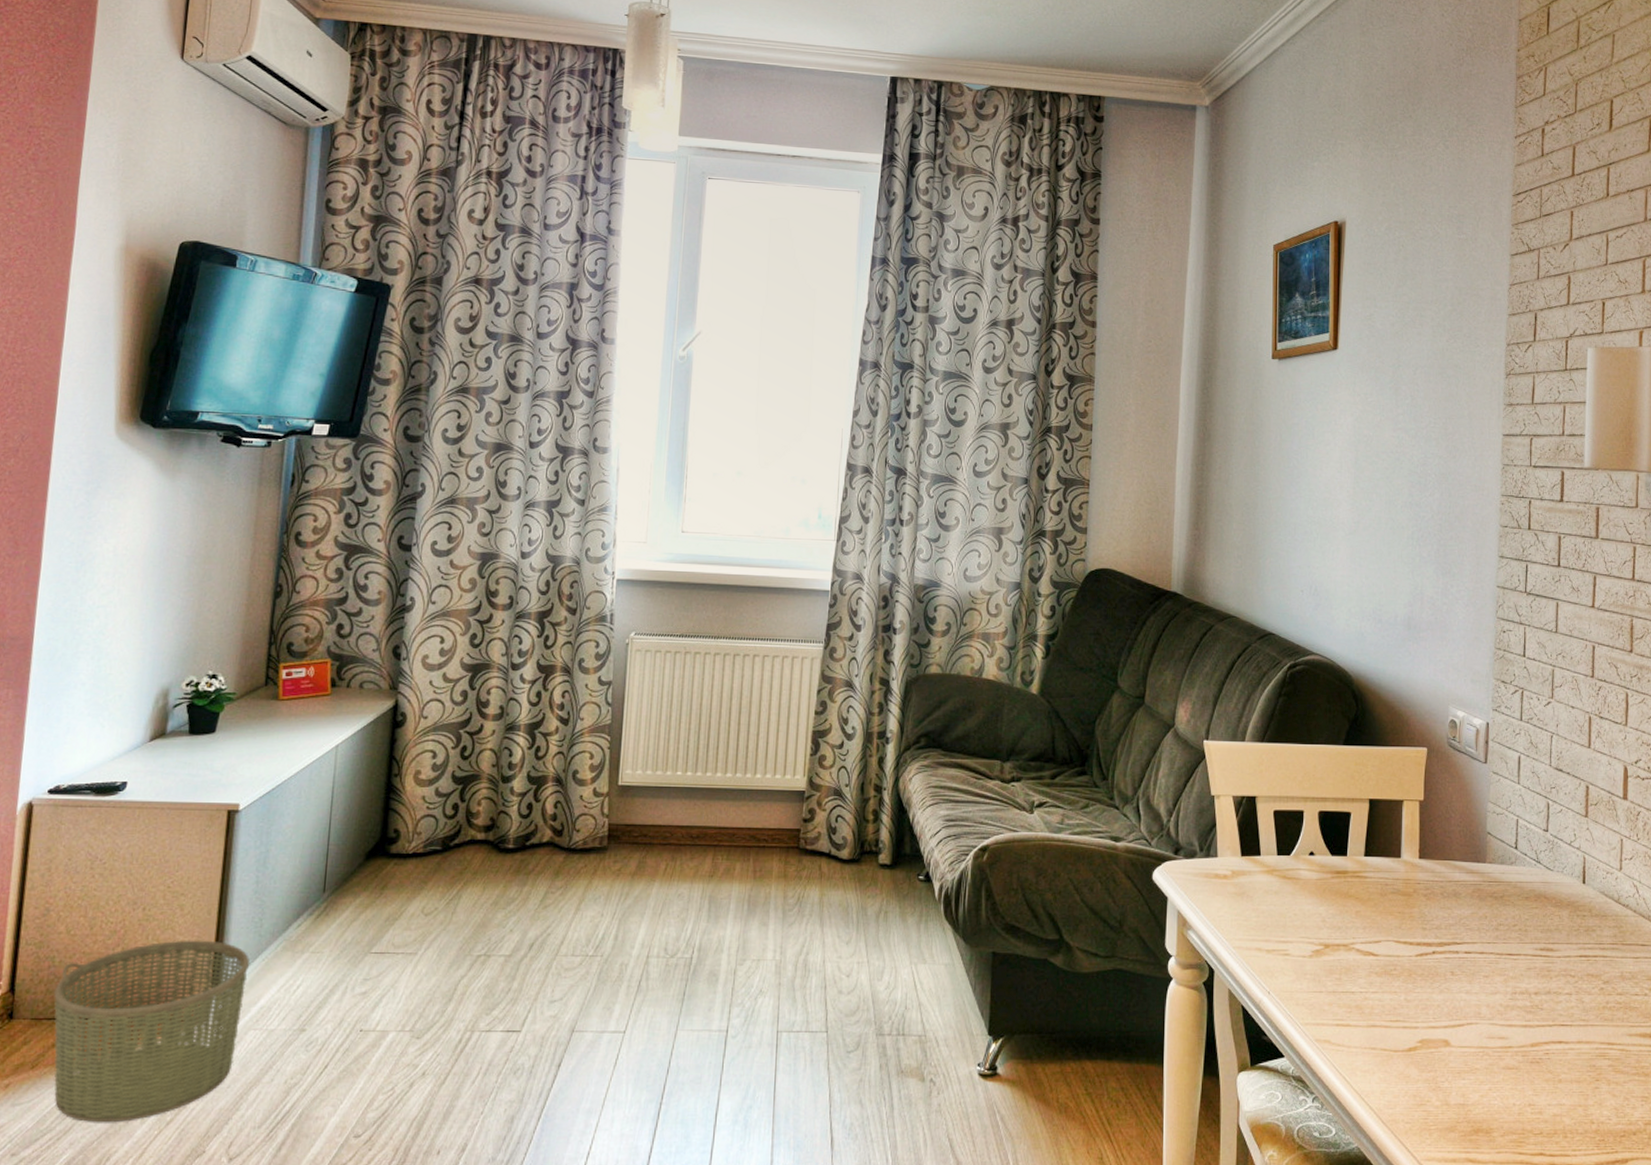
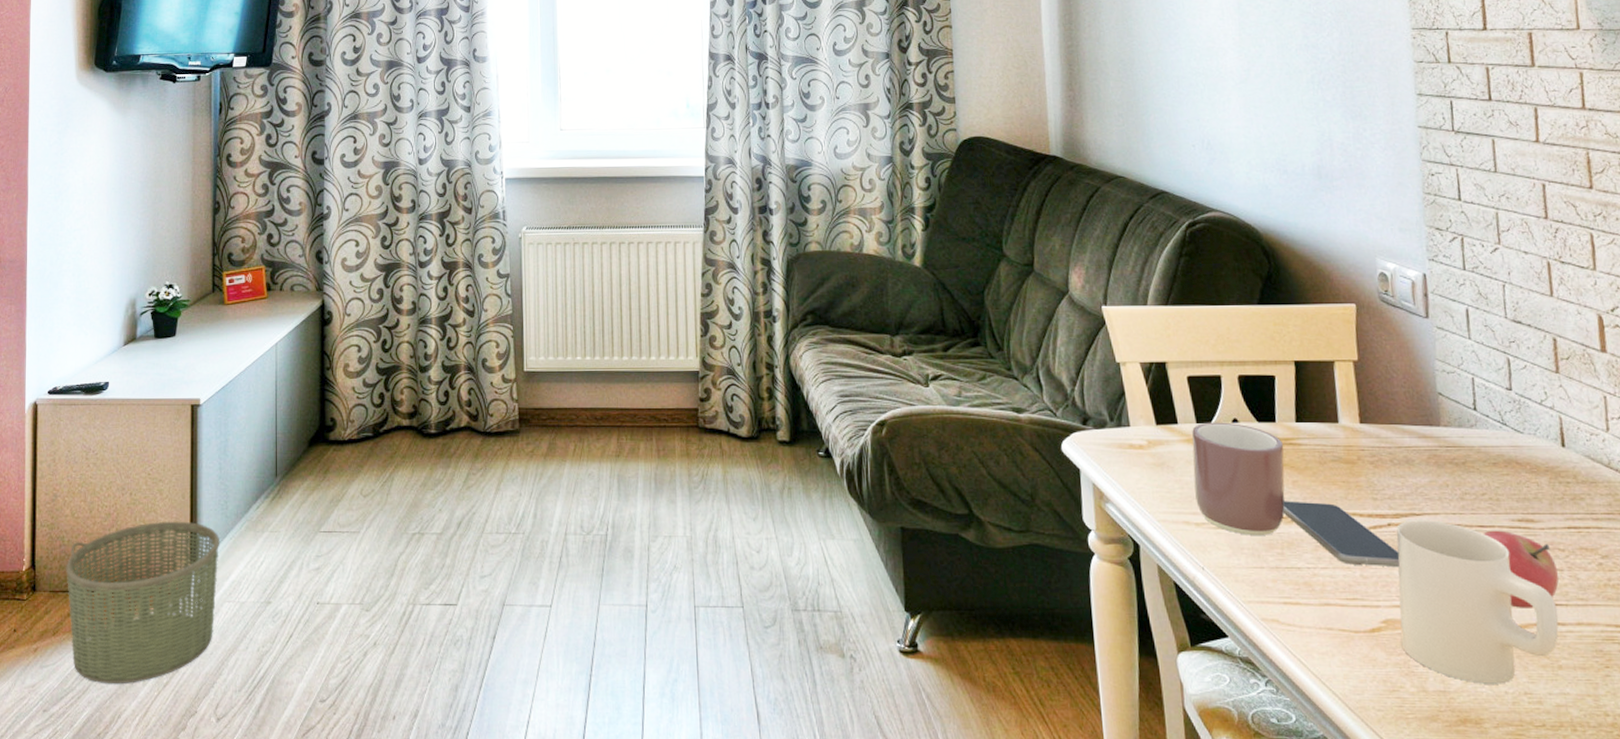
mug: none [1269,854,1352,962] -> present [1192,422,1285,535]
mobile phone: none [1344,929,1440,992] -> present [1282,501,1400,568]
cup: none [1432,948,1564,1097] -> present [1396,520,1559,684]
fruit: none [1510,958,1567,1028] -> present [1483,530,1559,608]

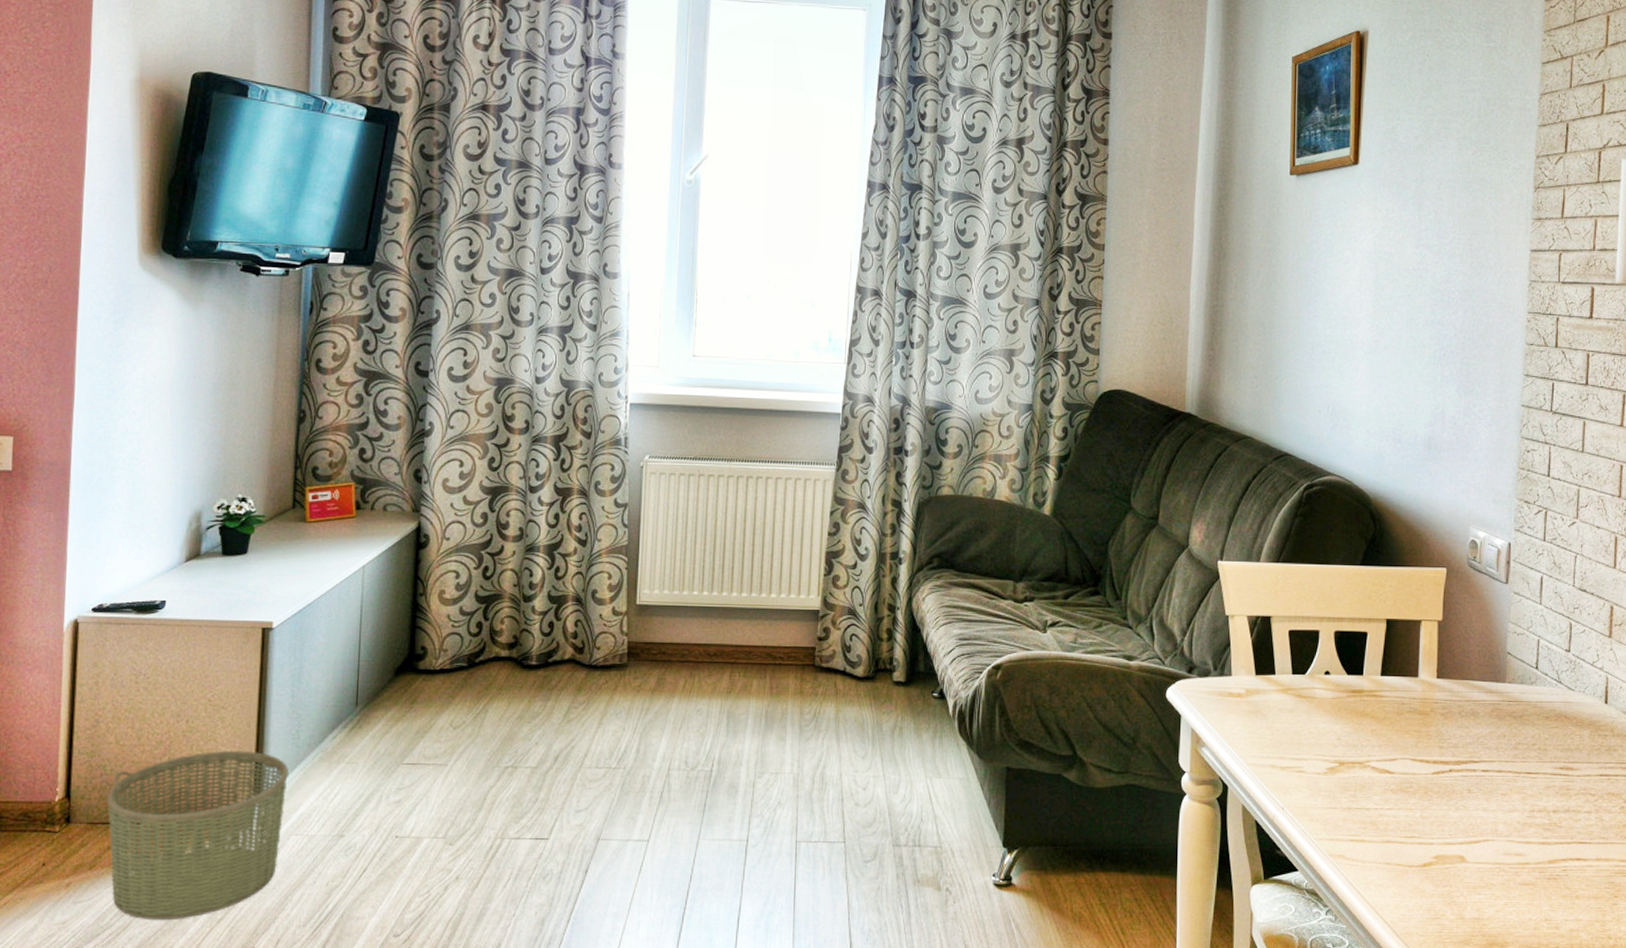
mug: present [1192,422,1285,535] -> none [1284,673,1368,779]
mobile phone: present [1282,501,1400,568] -> none [1359,747,1456,809]
cup: present [1396,520,1559,684] -> none [1447,767,1582,912]
fruit: present [1483,530,1559,608] -> none [1529,776,1586,846]

